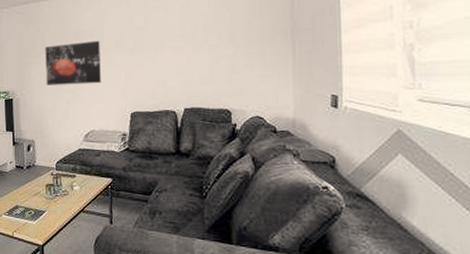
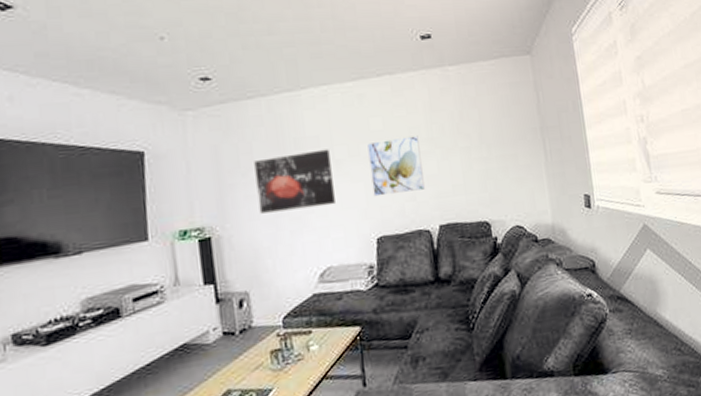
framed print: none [130,33,174,80] -> present [367,135,425,197]

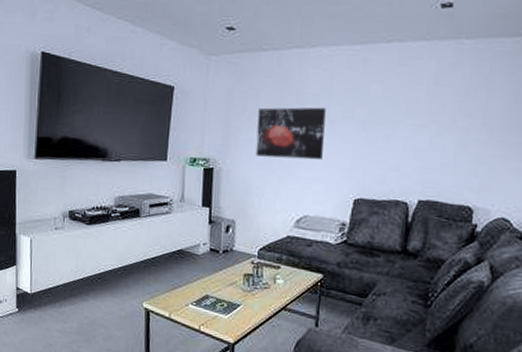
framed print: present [367,135,425,197] -> none [359,106,416,163]

